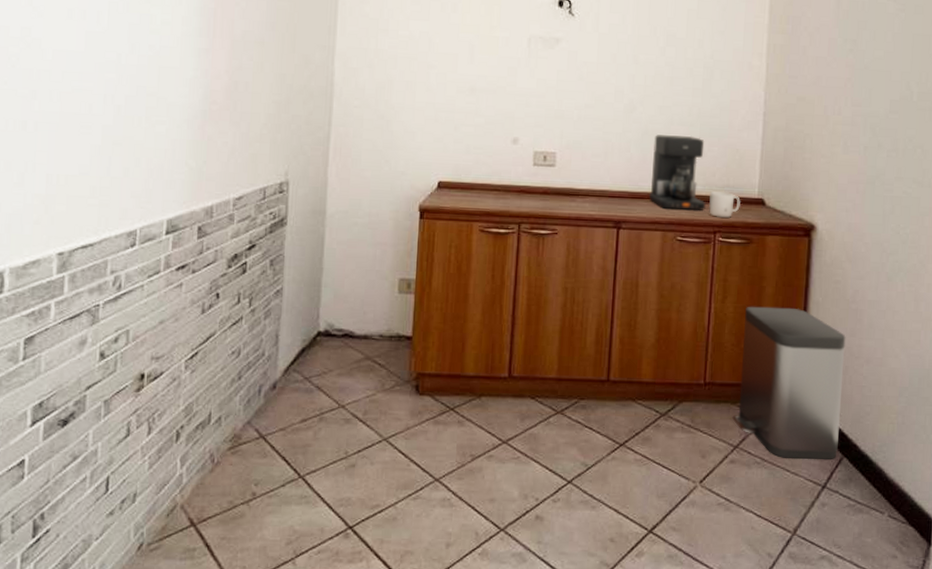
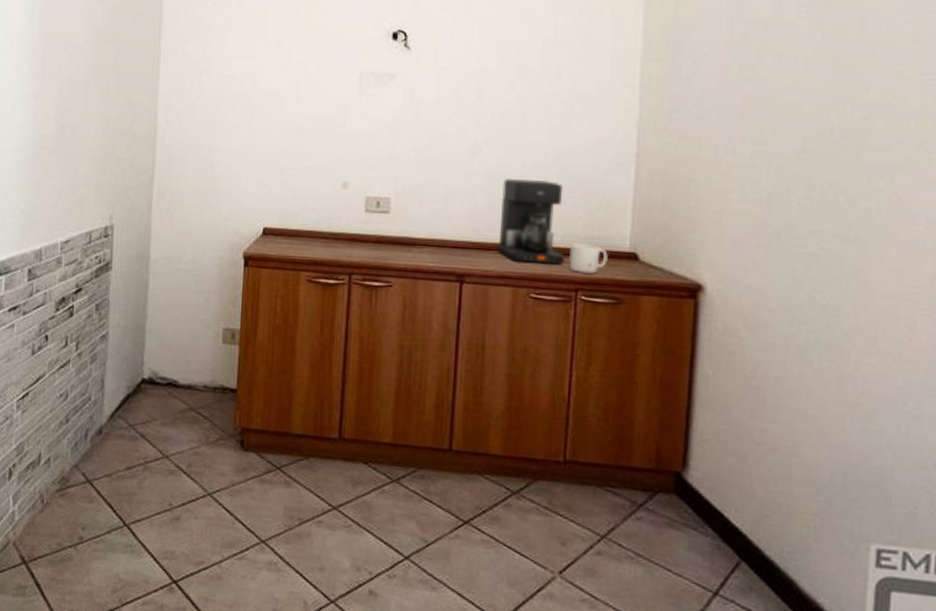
pedal bin: present [732,306,846,461] -> none [598,376,744,563]

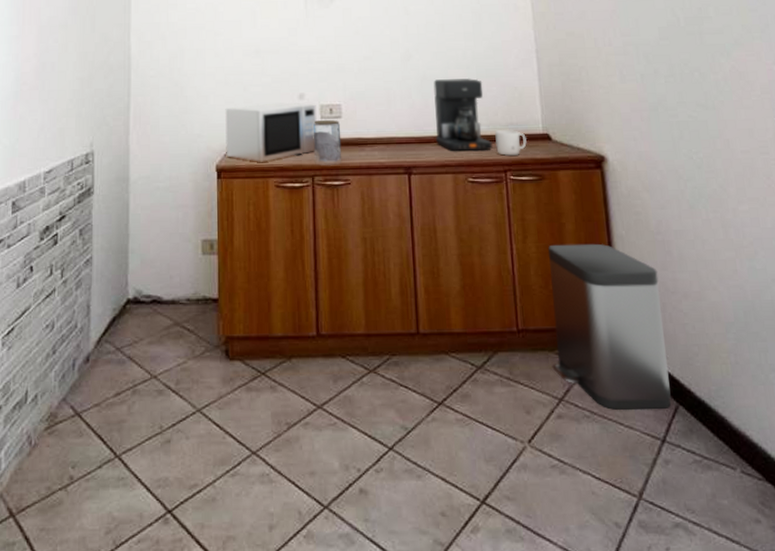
microwave: none [255,190,362,254] -> present [225,102,317,162]
jar: none [353,213,388,265] -> present [312,119,342,165]
pedal bin: none [598,376,744,563] -> present [547,243,671,411]

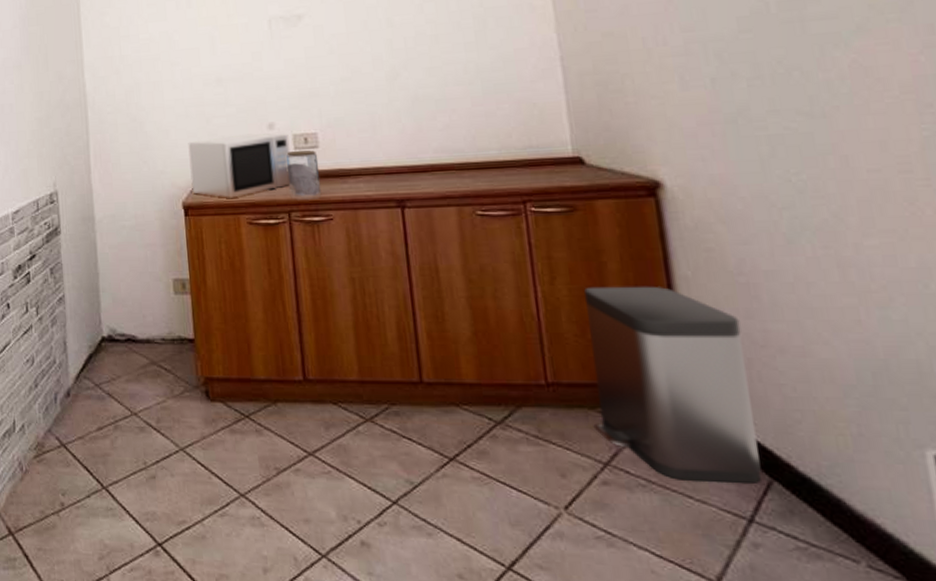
coffee maker: present [433,77,493,151] -> none [427,95,507,180]
mug: present [495,130,527,156] -> none [509,154,552,184]

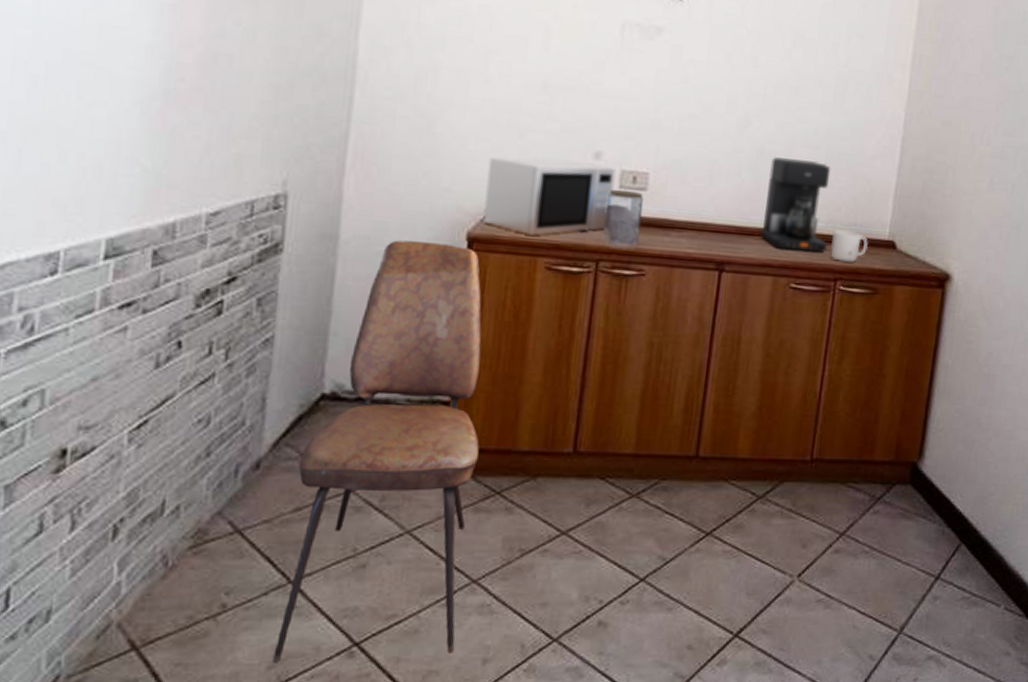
dining chair: none [95,213,238,560] -> present [273,240,482,663]
coffee maker: none [427,95,507,180] -> present [759,157,831,253]
mug: none [509,154,552,184] -> present [830,230,868,263]
pedal bin: present [583,286,761,485] -> none [840,368,975,548]

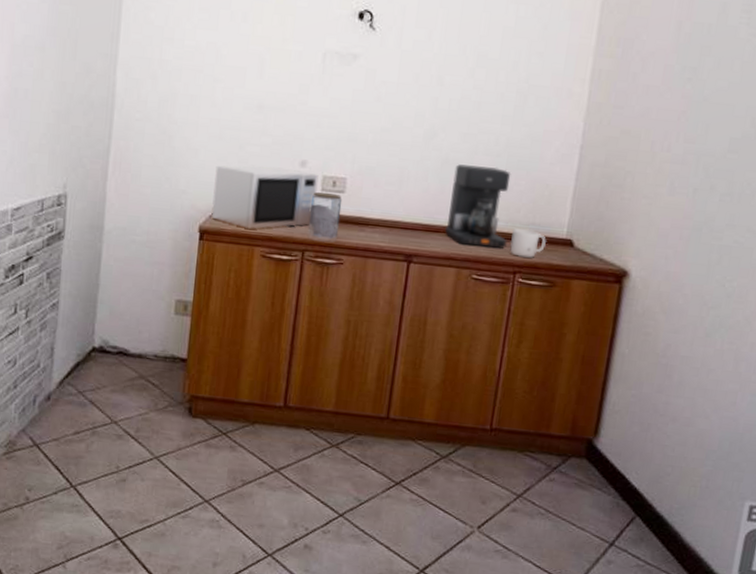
dining chair: present [273,240,482,663] -> none [61,231,211,555]

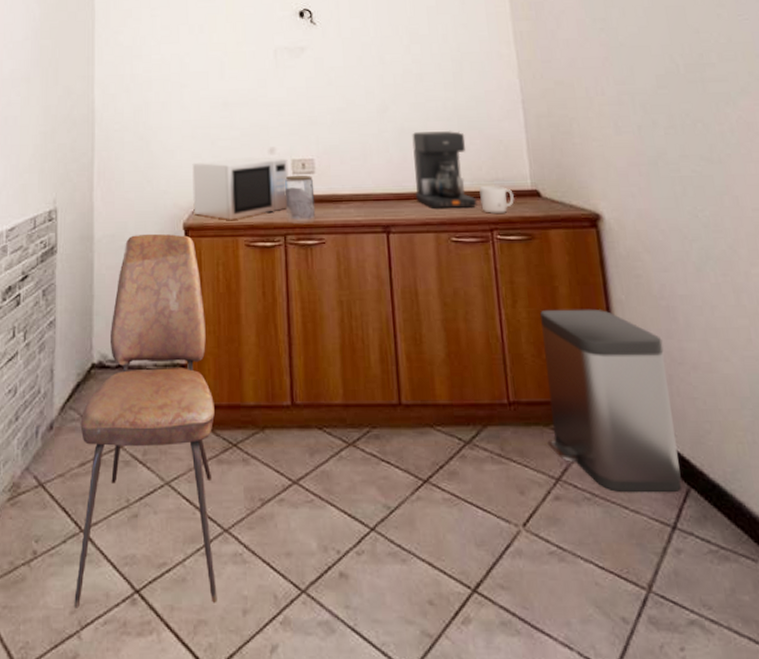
dining chair: none [61,231,211,555] -> present [74,233,218,609]
pedal bin: none [517,353,652,518] -> present [539,309,681,493]

